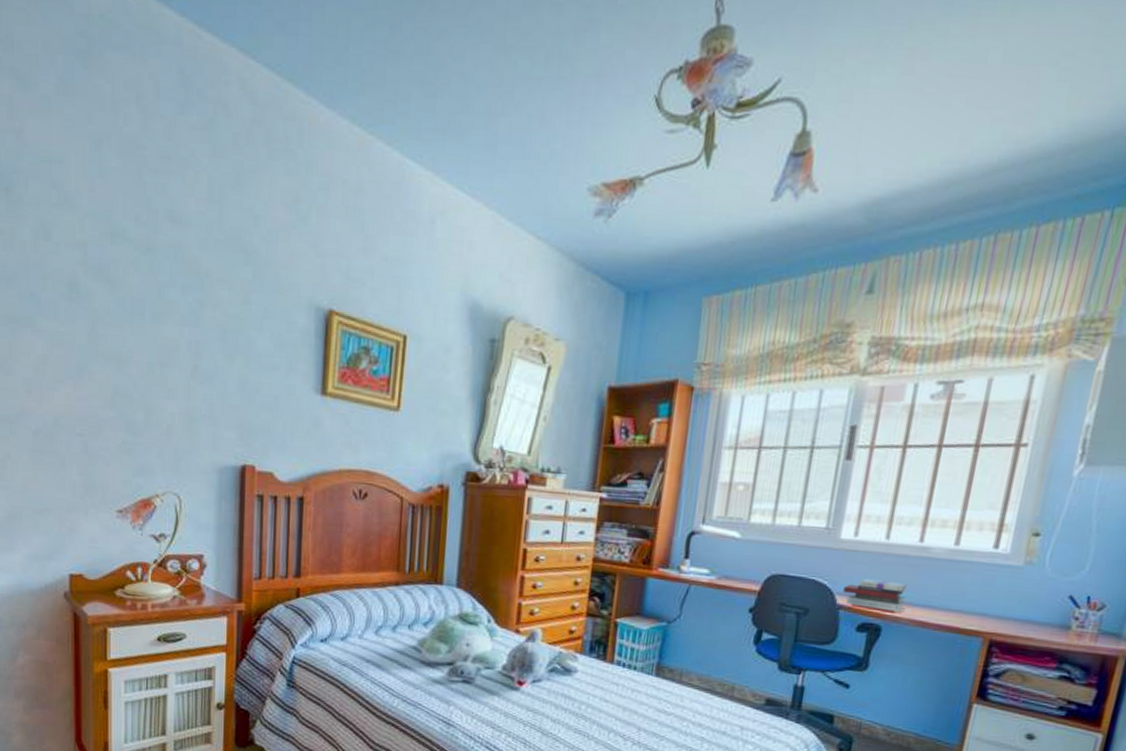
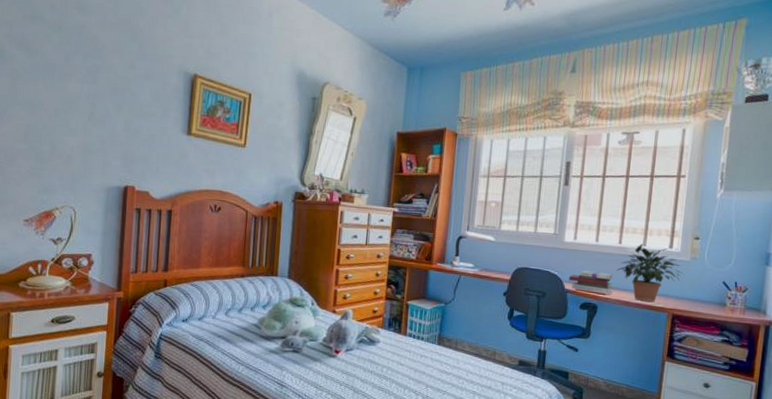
potted plant: none [913,541,1013,623] -> present [616,243,685,302]

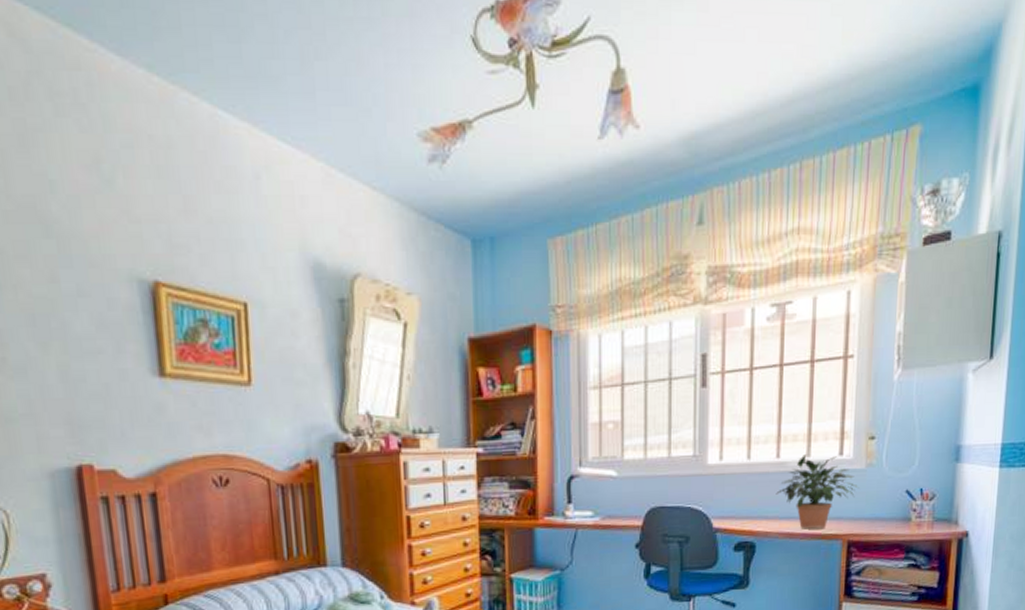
books: present [569,270,613,296] -> none [717,499,773,530]

